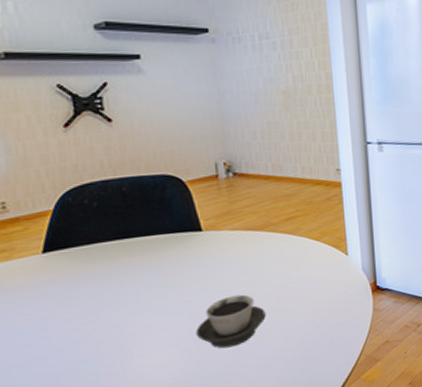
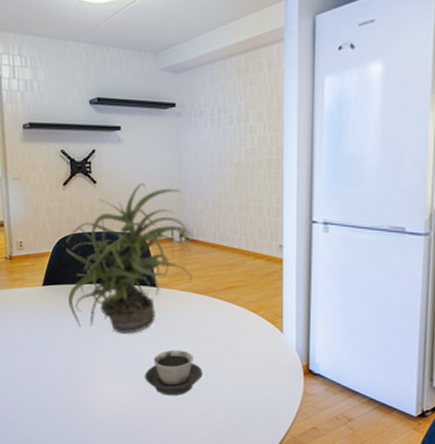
potted plant: none [74,116,245,296] -> present [66,182,195,334]

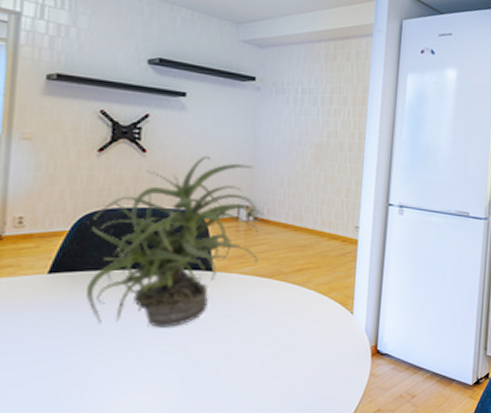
cup: present [145,349,203,396] -> none [185,341,261,397]

